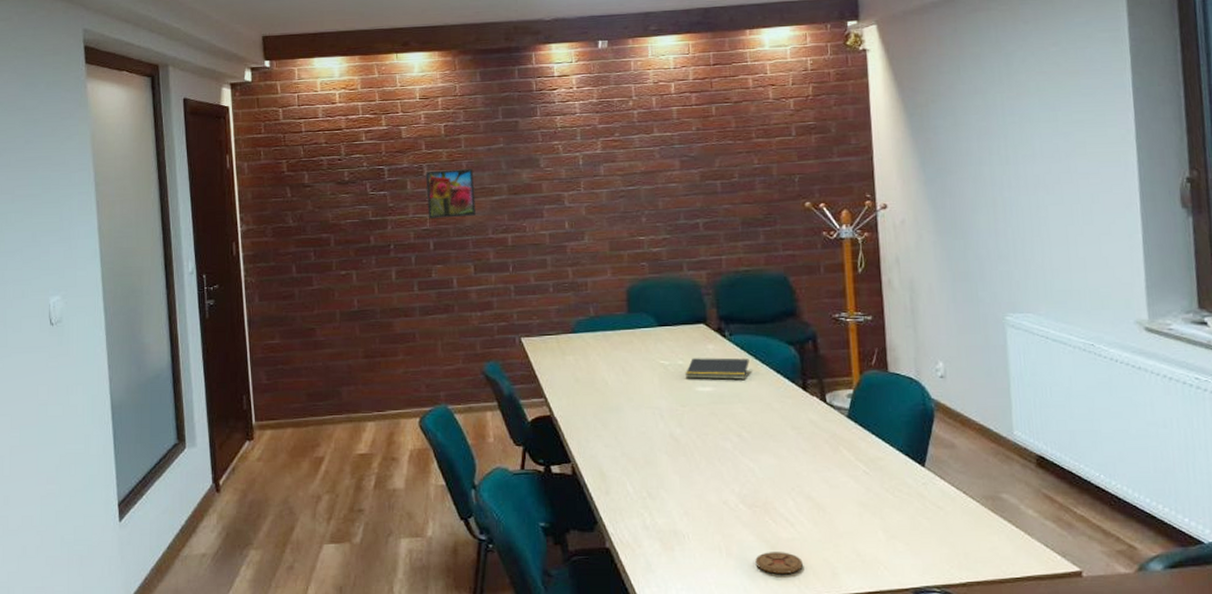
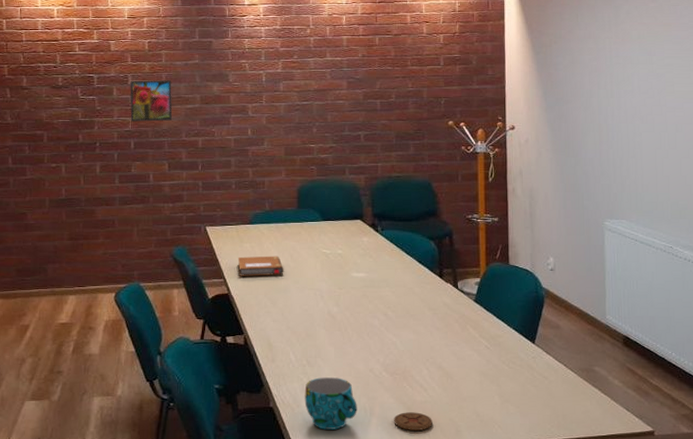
notebook: none [560,369,615,395] -> present [237,256,284,276]
cup: none [646,512,711,574] -> present [304,377,357,430]
notepad: present [685,358,749,380] -> none [343,248,397,267]

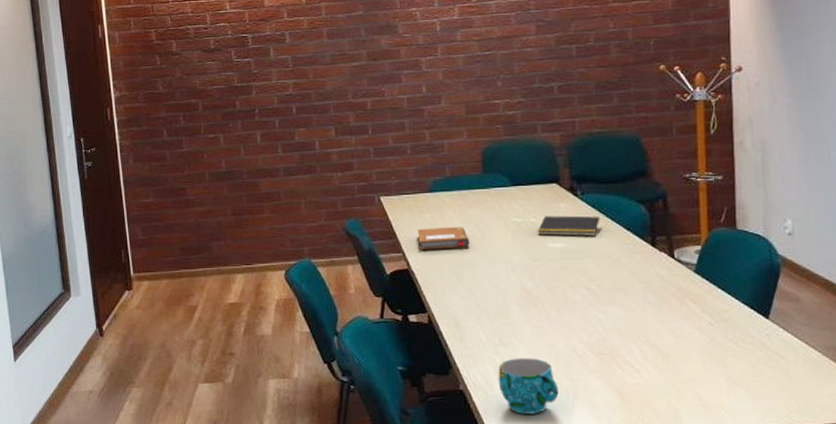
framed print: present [130,79,173,122] -> none [287,35,337,84]
notepad: none [343,248,397,267] -> present [537,215,600,236]
coaster: present [394,412,432,431] -> none [601,395,647,415]

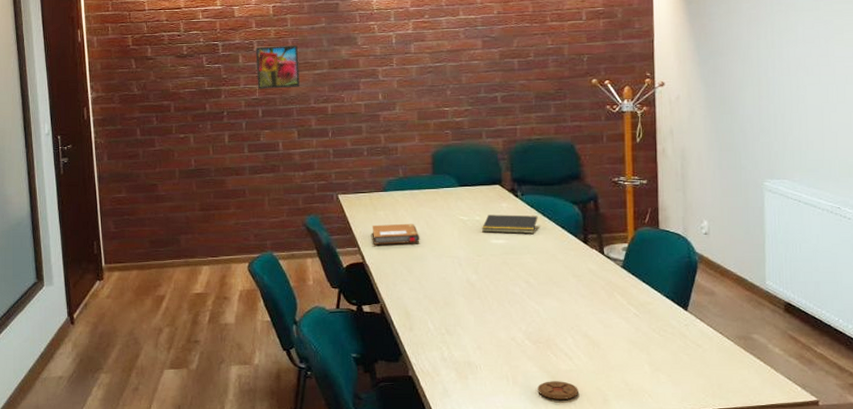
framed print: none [287,35,337,84] -> present [255,44,301,89]
cup: present [498,358,559,414] -> none [444,346,499,399]
coaster: none [601,395,647,415] -> present [538,381,578,400]

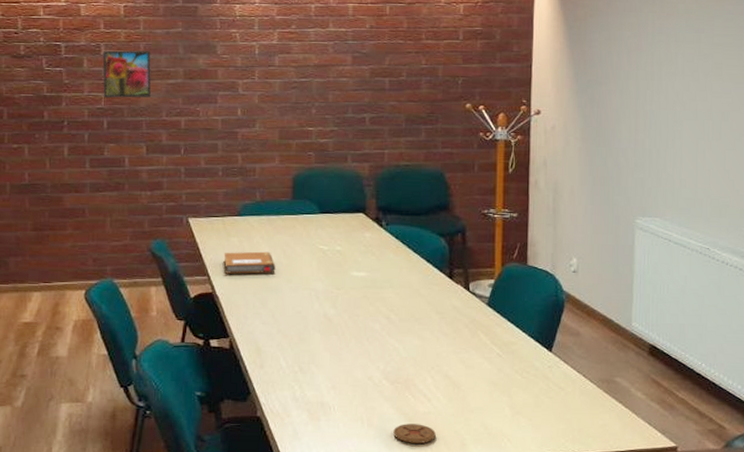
notepad: present [481,214,538,234] -> none [342,245,402,266]

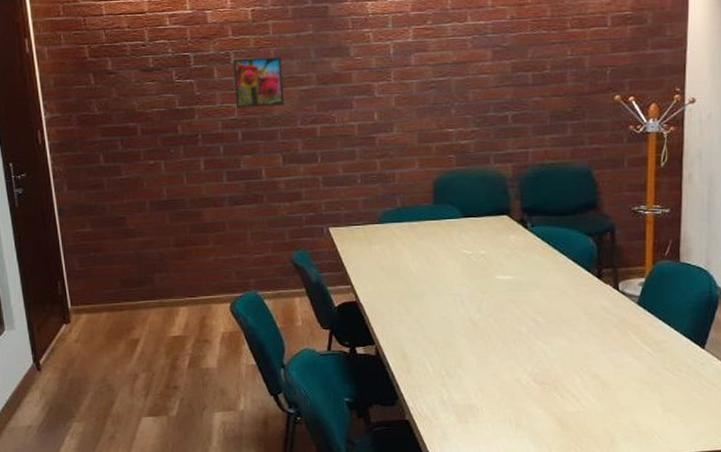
notebook: present [224,251,276,274] -> none [366,258,419,282]
coaster: present [393,424,436,443] -> none [542,423,585,442]

